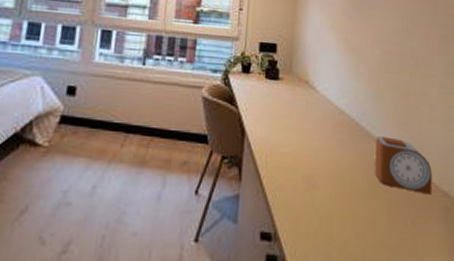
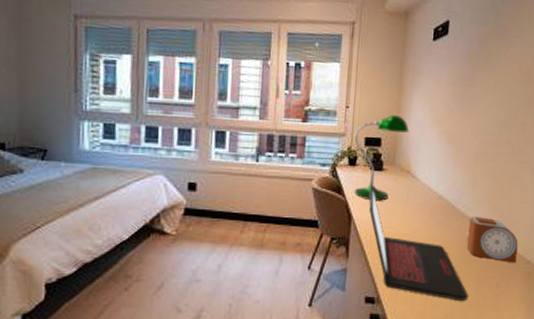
desk lamp: none [248,19,306,115] -> present [354,115,409,201]
laptop: none [264,92,380,240] -> present [368,182,469,301]

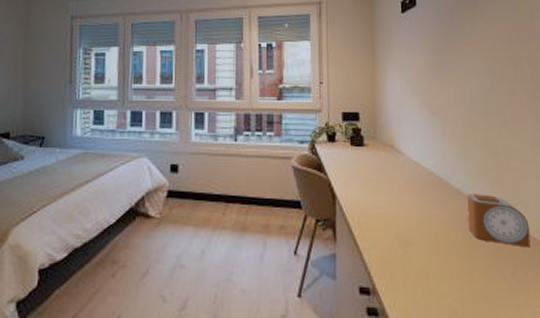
desk lamp: present [354,115,409,201] -> none [331,89,388,178]
laptop: present [368,182,469,301] -> none [351,158,479,293]

